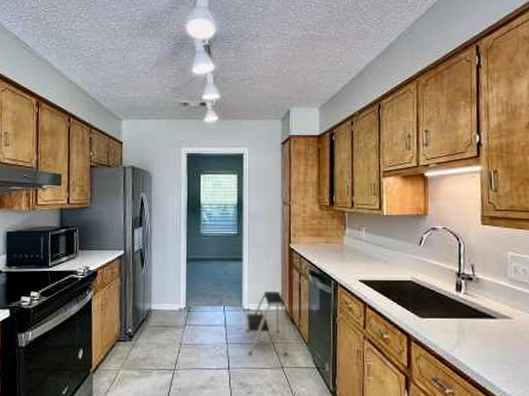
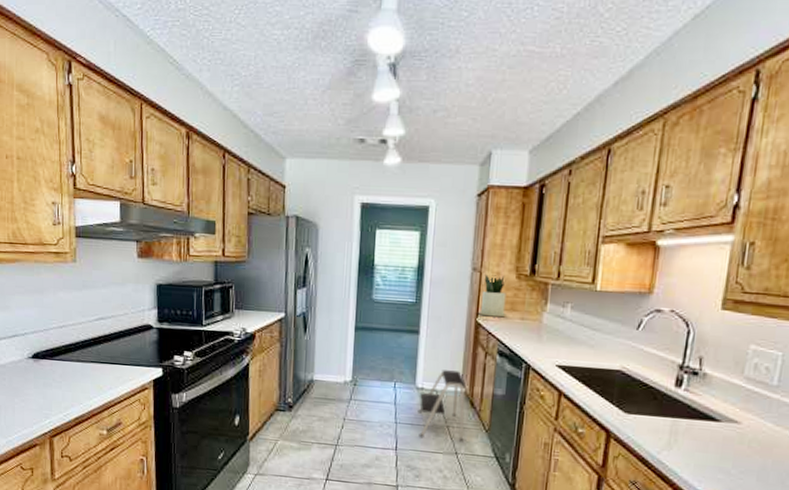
planter: none [291,207,314,242] -> present [478,274,507,318]

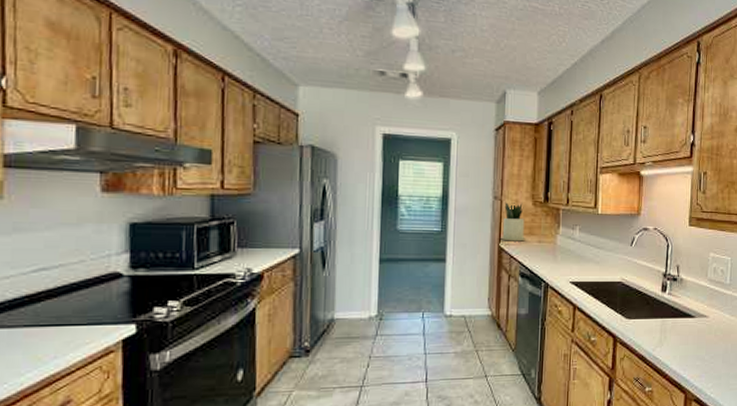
step stool: present [417,370,466,442] -> none [447,295,493,366]

